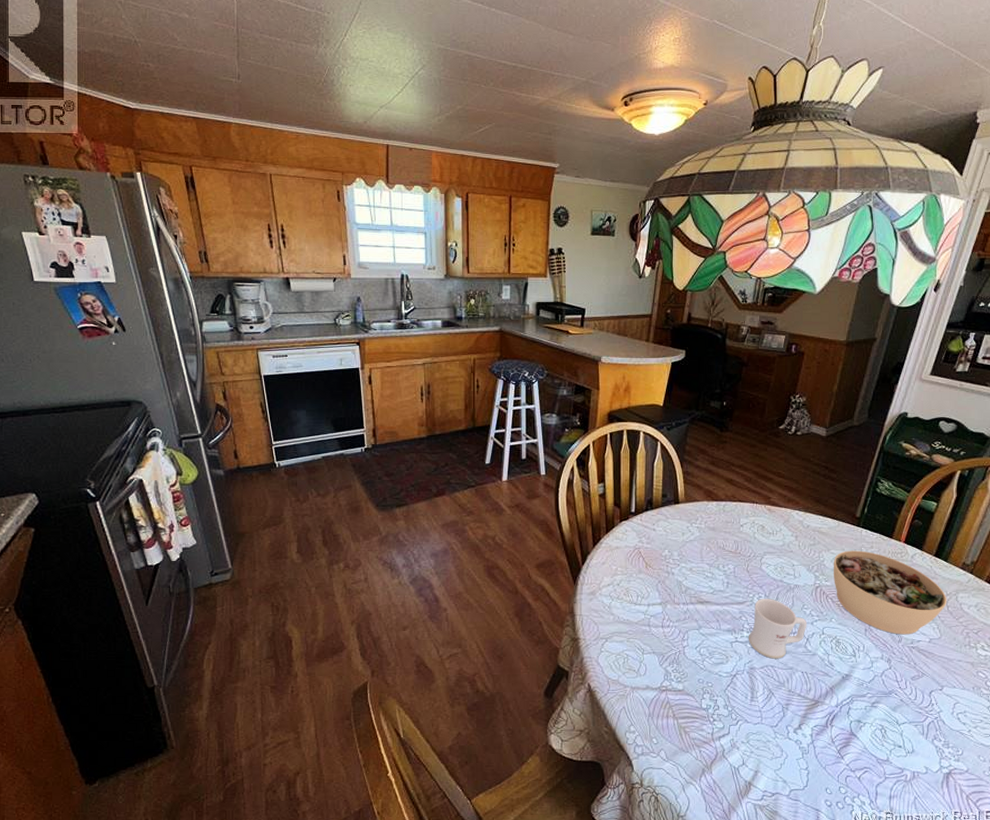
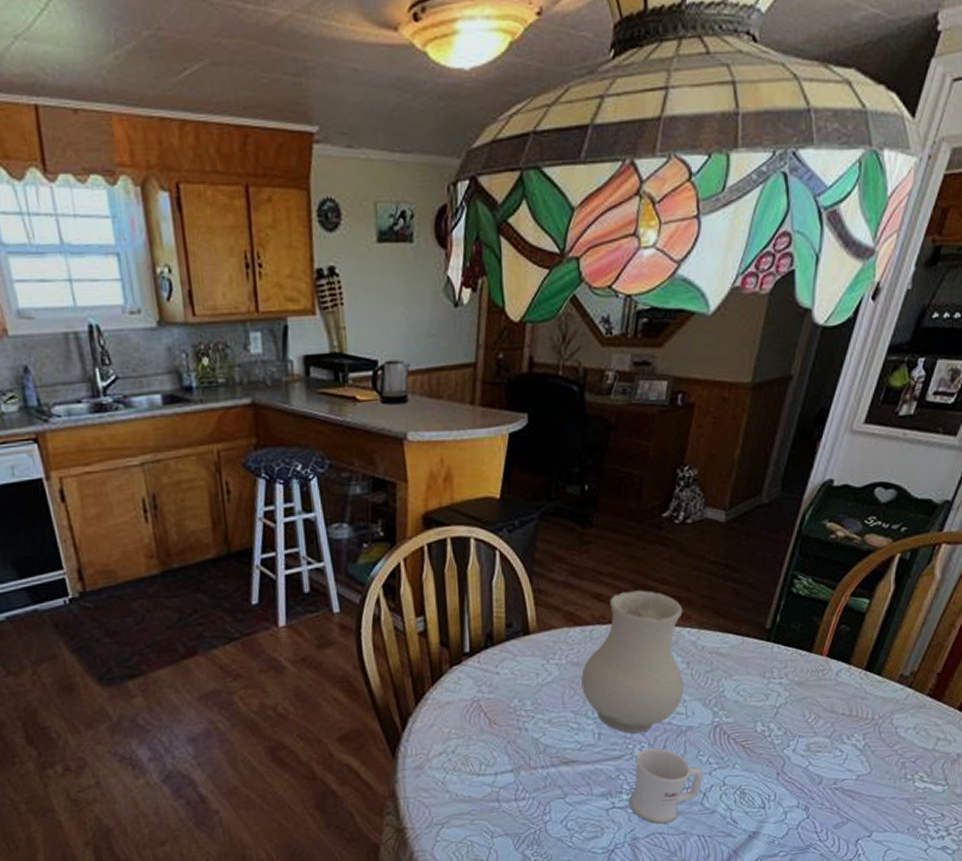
kettle: none [579,309,607,338] -> present [370,359,410,405]
ceramic pitcher: none [716,479,793,586] -> present [581,590,684,734]
salad: present [833,550,947,635] -> none [736,672,880,775]

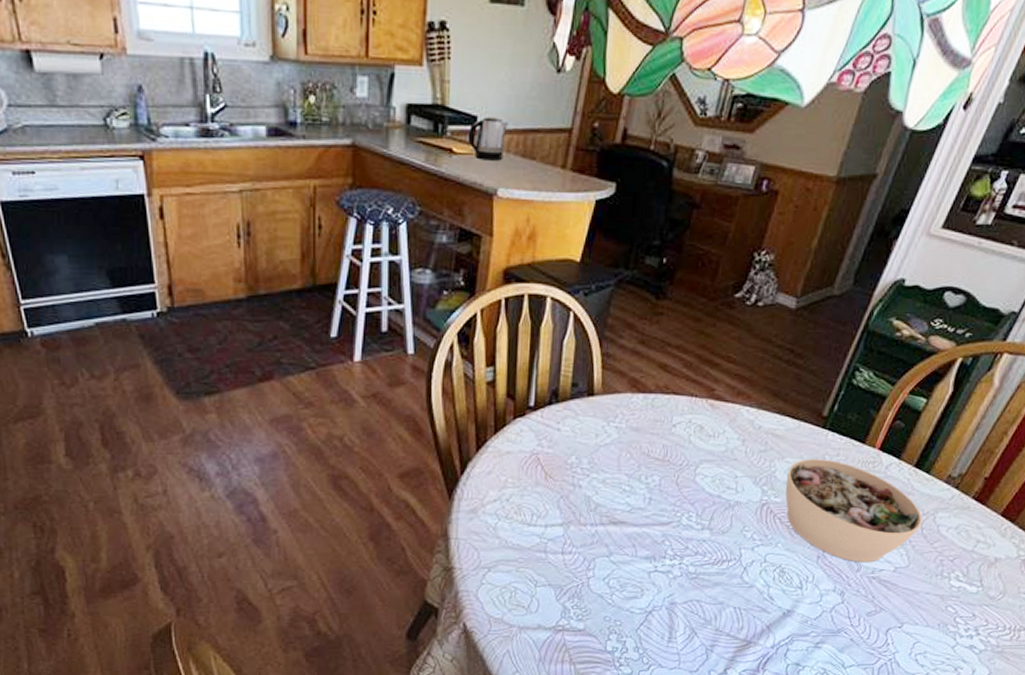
ceramic pitcher: present [581,590,684,734] -> none [638,365,745,502]
mug: present [628,747,704,824] -> none [670,517,747,592]
salad: none [736,672,880,775] -> present [785,459,923,563]

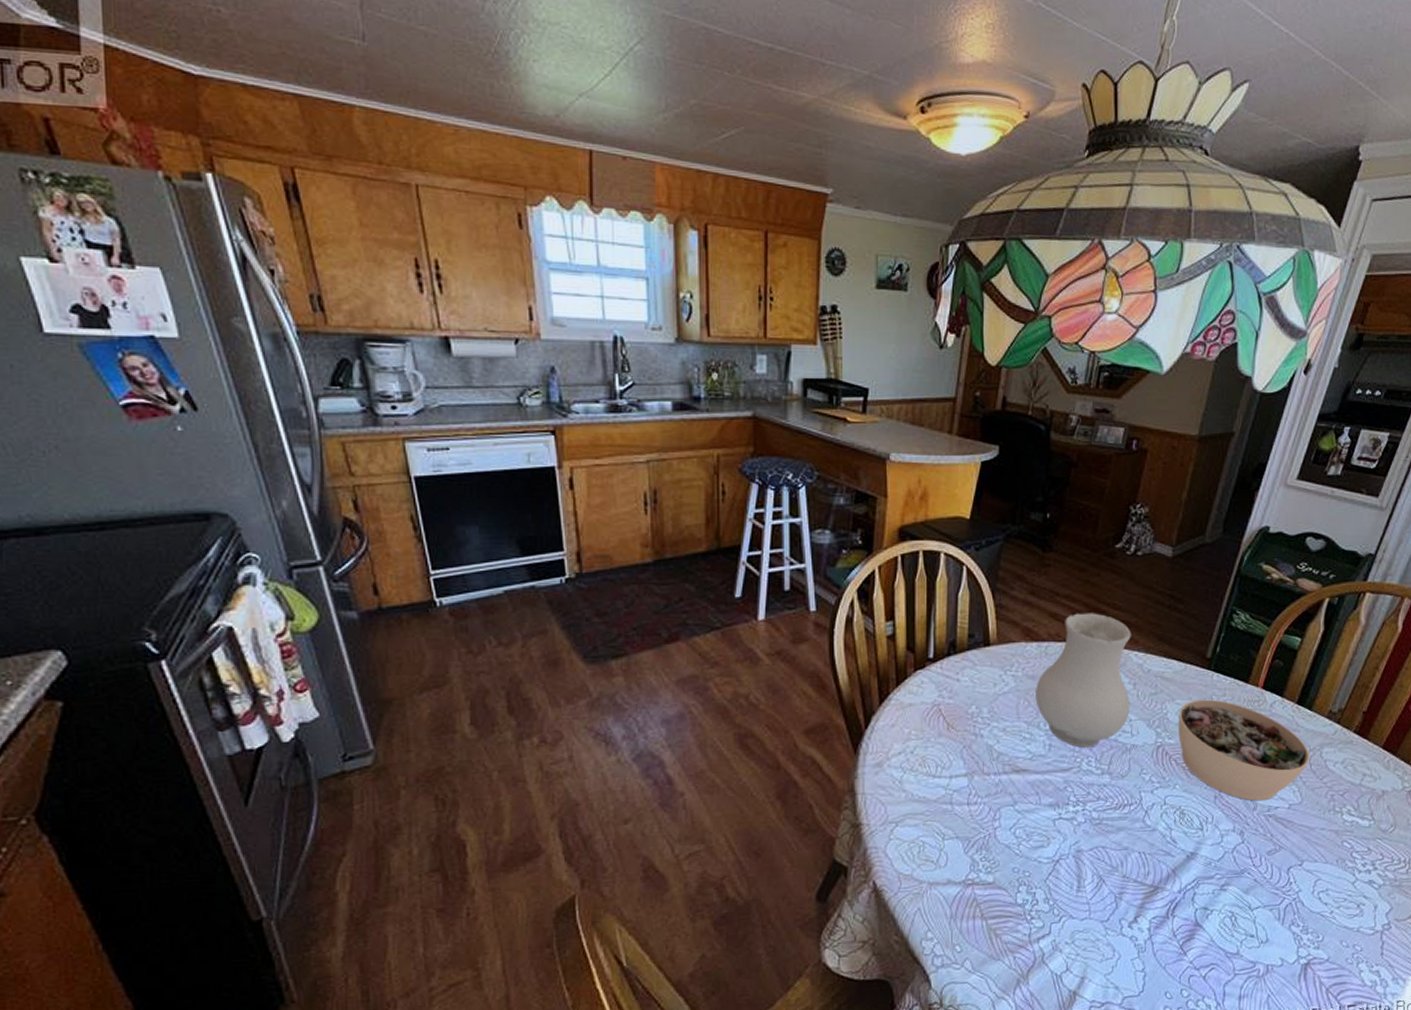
kettle: present [467,117,508,161] -> none [860,389,897,428]
ceramic pitcher: none [638,365,745,502] -> present [1035,613,1131,748]

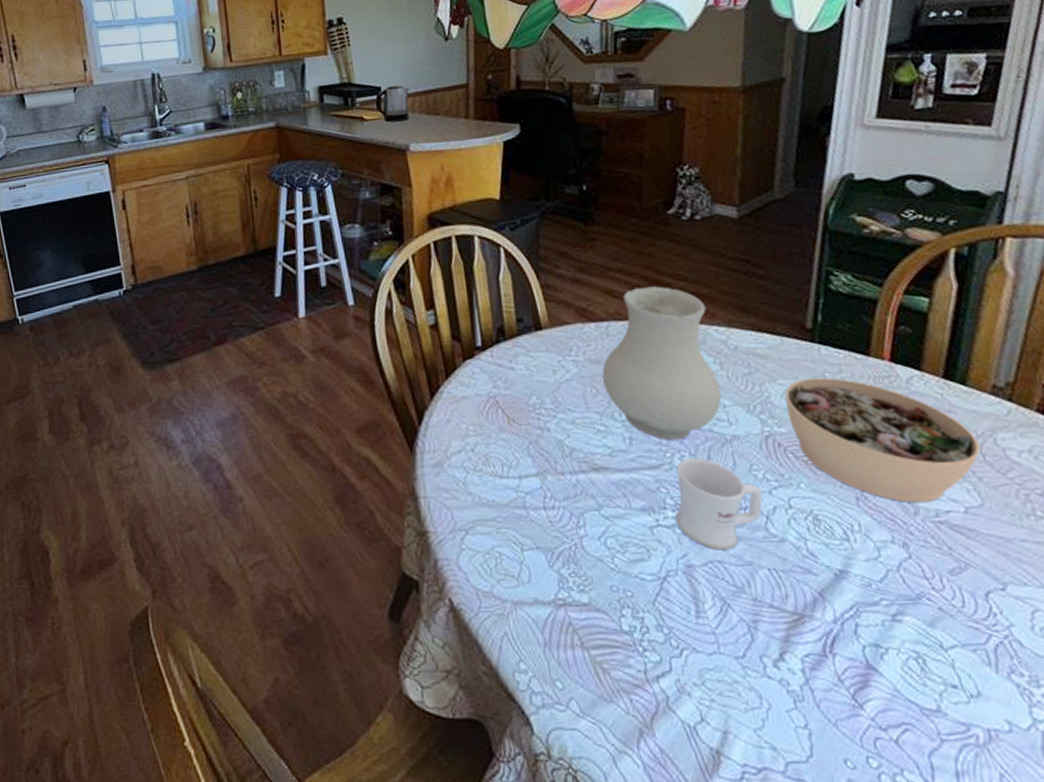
kettle: none [860,389,897,428] -> present [374,85,410,123]
mug: none [1074,762,1147,838] -> present [675,457,764,550]

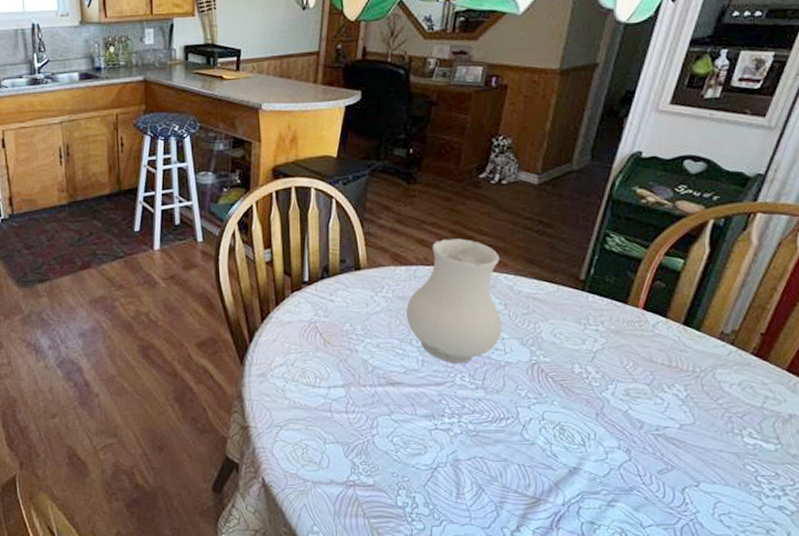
kettle: present [374,85,410,123] -> none [234,49,266,83]
mug: present [675,457,764,550] -> none [450,377,523,449]
salad: present [784,377,981,504] -> none [552,319,702,420]

